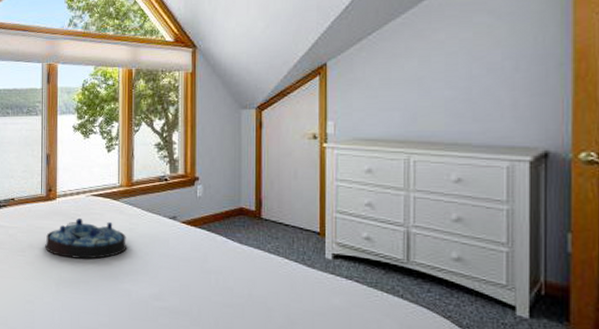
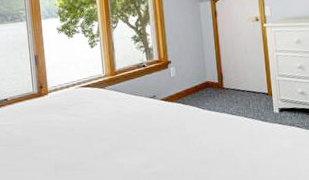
serving tray: present [45,217,128,259] -> none [41,107,117,145]

